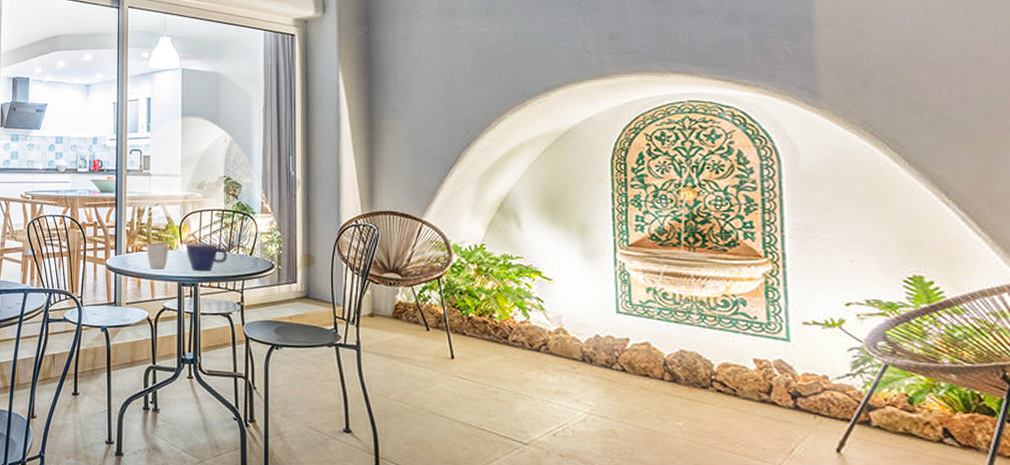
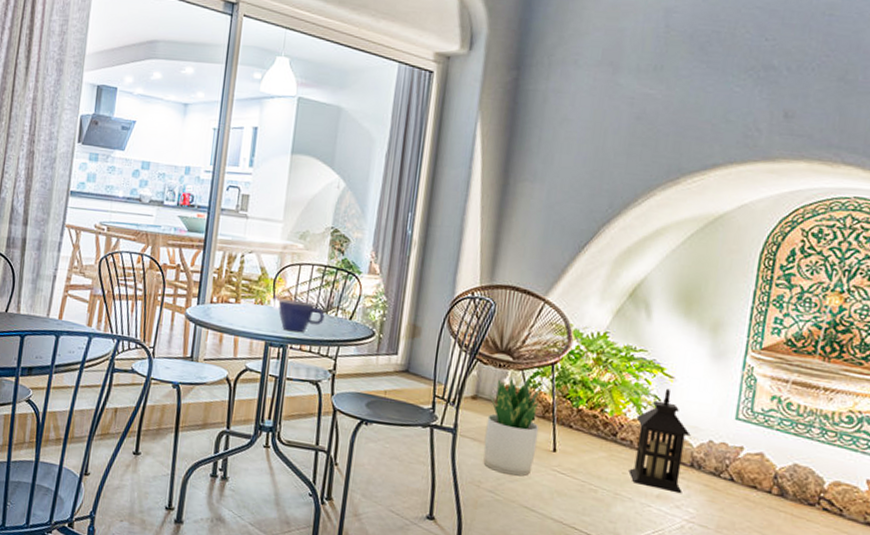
cup: present [147,243,168,270] -> none [233,295,259,326]
planter: none [384,291,436,385] -> present [483,376,546,477]
lantern: none [523,290,579,387] -> present [629,388,691,493]

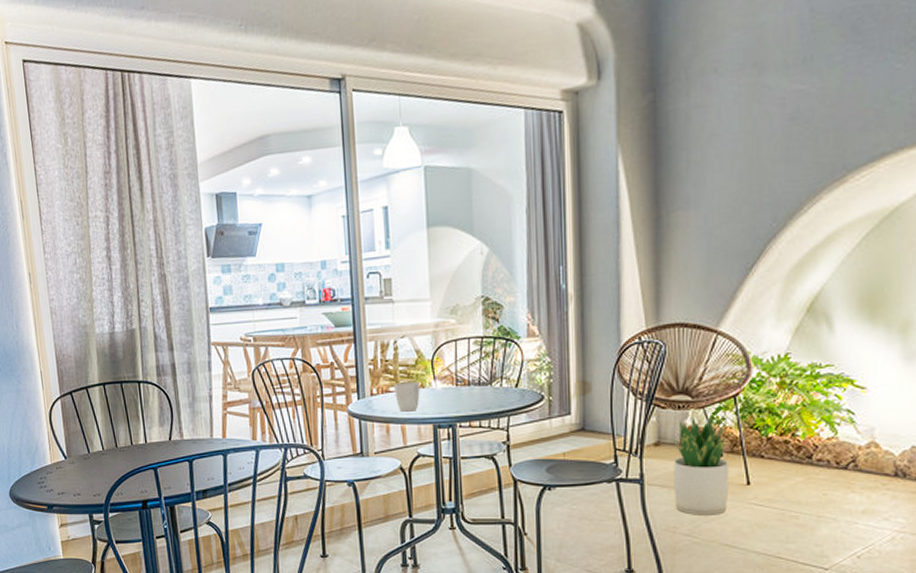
cup: none [233,295,259,326] -> present [394,382,420,412]
cup: present [278,299,325,332] -> none [441,377,490,410]
lantern: present [629,388,691,493] -> none [829,400,891,504]

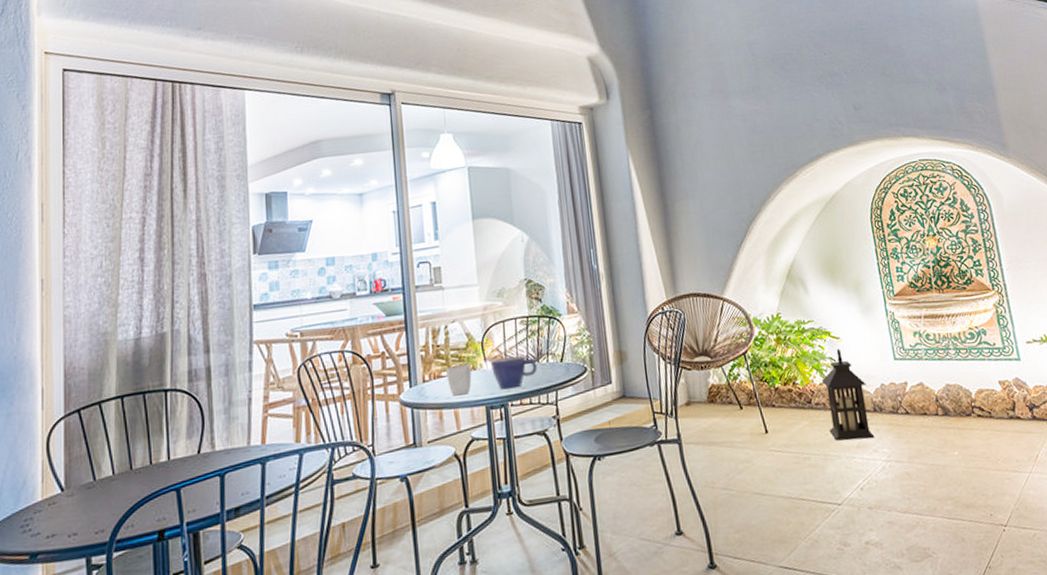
cup: none [441,377,490,410] -> present [491,355,538,390]
planter: present [672,412,729,515] -> none [699,370,753,469]
lantern: none [829,400,891,504] -> present [821,348,875,441]

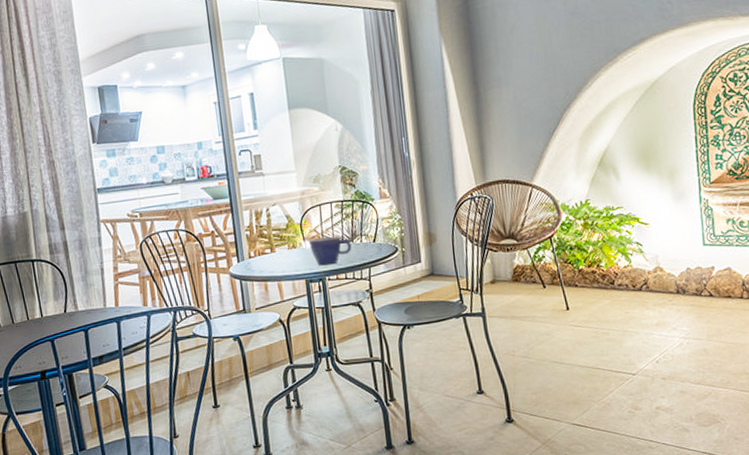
cup: present [446,364,472,396] -> none [269,243,293,271]
lantern: present [821,348,875,441] -> none [626,234,675,319]

